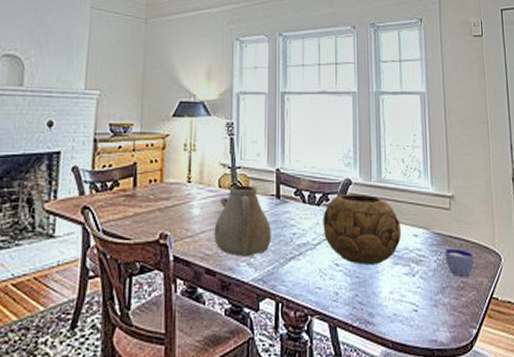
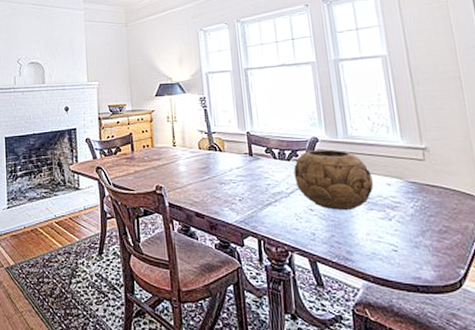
teapot: present [214,185,272,257] -> none [198,146,249,203]
cup: present [445,248,474,278] -> none [422,195,456,222]

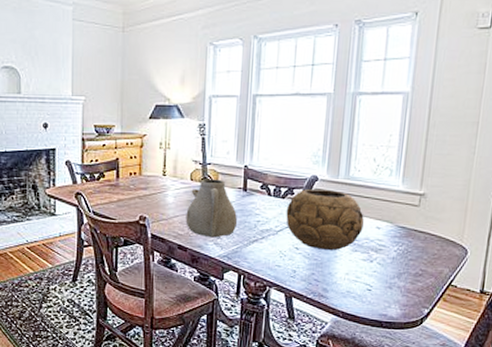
teapot: none [198,146,249,203] -> present [185,178,238,238]

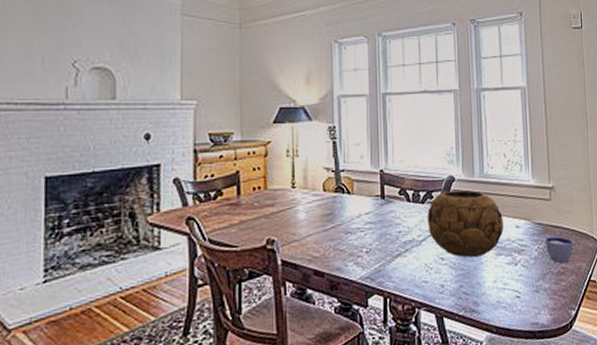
teapot: present [185,178,238,238] -> none [320,187,378,257]
cup: none [406,240,437,267] -> present [546,236,573,264]

